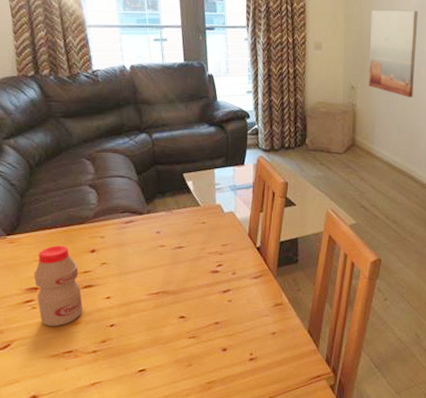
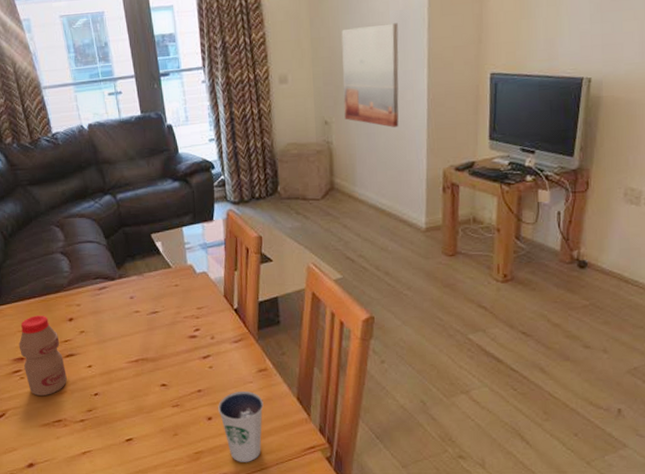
dixie cup: none [233,323,277,391] -> present [218,390,264,462]

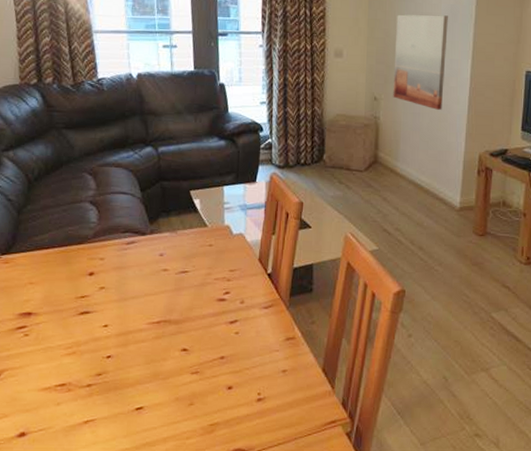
bottle: present [18,315,67,396] -> none [27,267,78,356]
dixie cup: present [218,390,264,462] -> none [240,359,288,436]

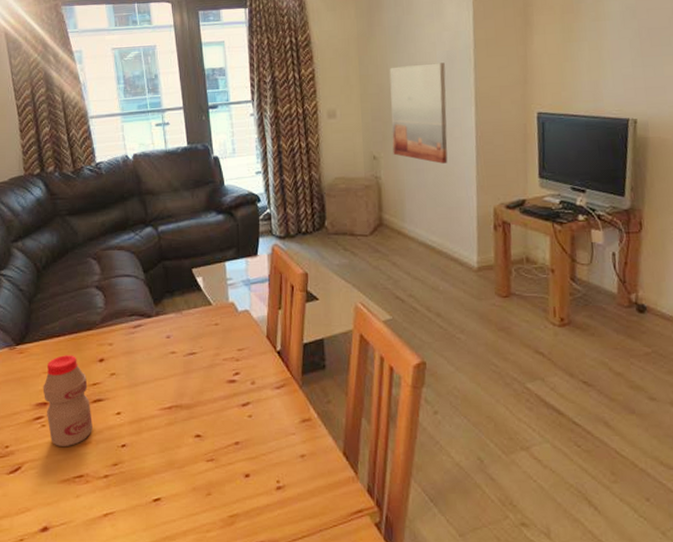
bottle: none [27,267,78,356] -> present [42,355,92,446]

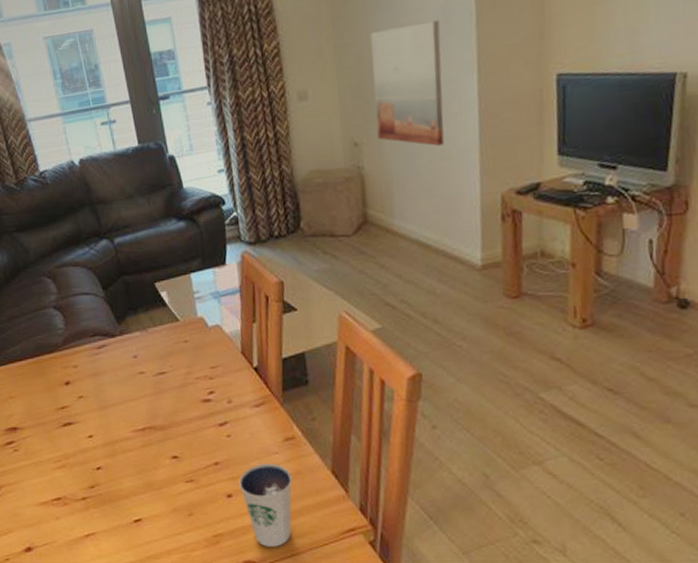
bottle: present [42,355,92,446] -> none [10,379,66,470]
dixie cup: none [257,443,307,528] -> present [238,463,292,547]

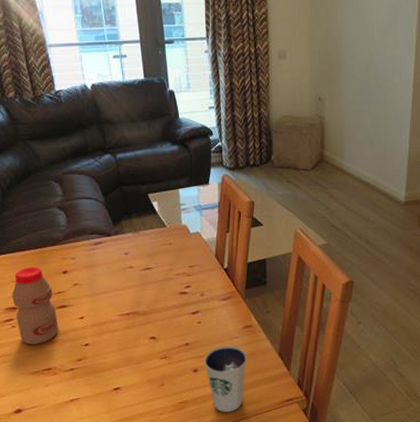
bottle: none [10,379,66,470] -> present [11,267,58,344]
wall art: present [370,20,444,146] -> none [337,11,391,107]

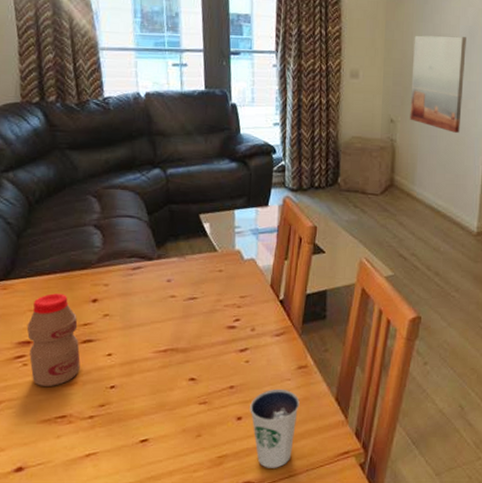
wall art: none [337,11,391,107] -> present [410,35,466,133]

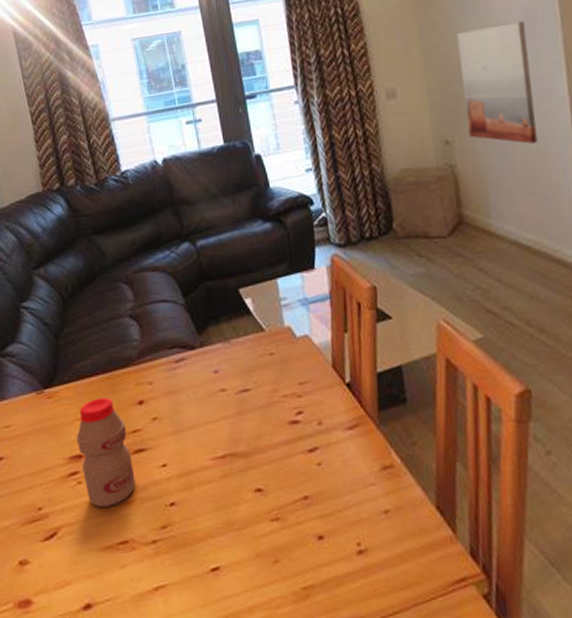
dixie cup: present [250,388,300,468] -> none [331,496,393,602]

